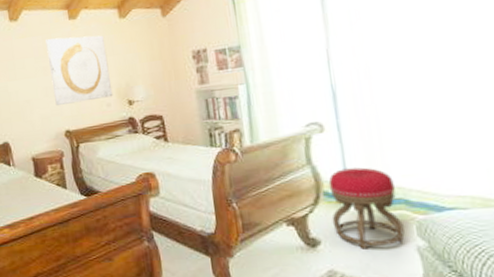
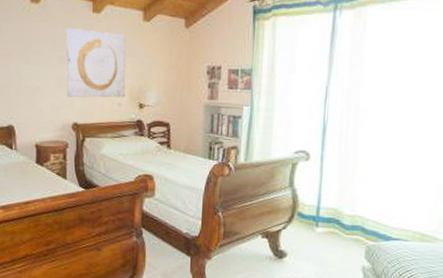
stool: present [328,167,405,250] -> none [300,194,357,265]

